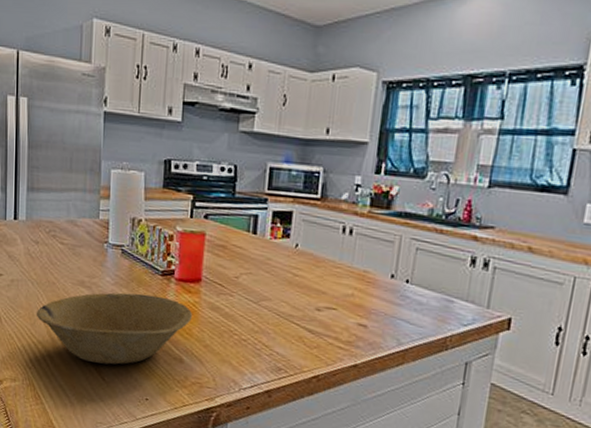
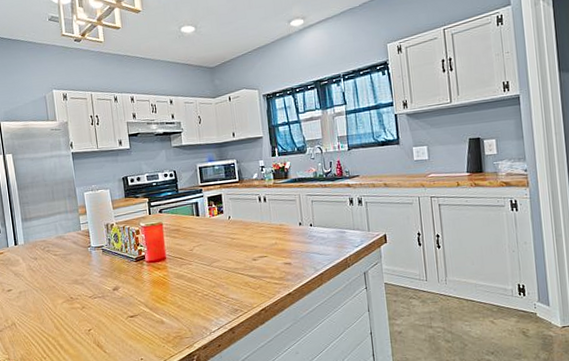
bowl: present [36,292,192,365] -> none [43,277,164,341]

